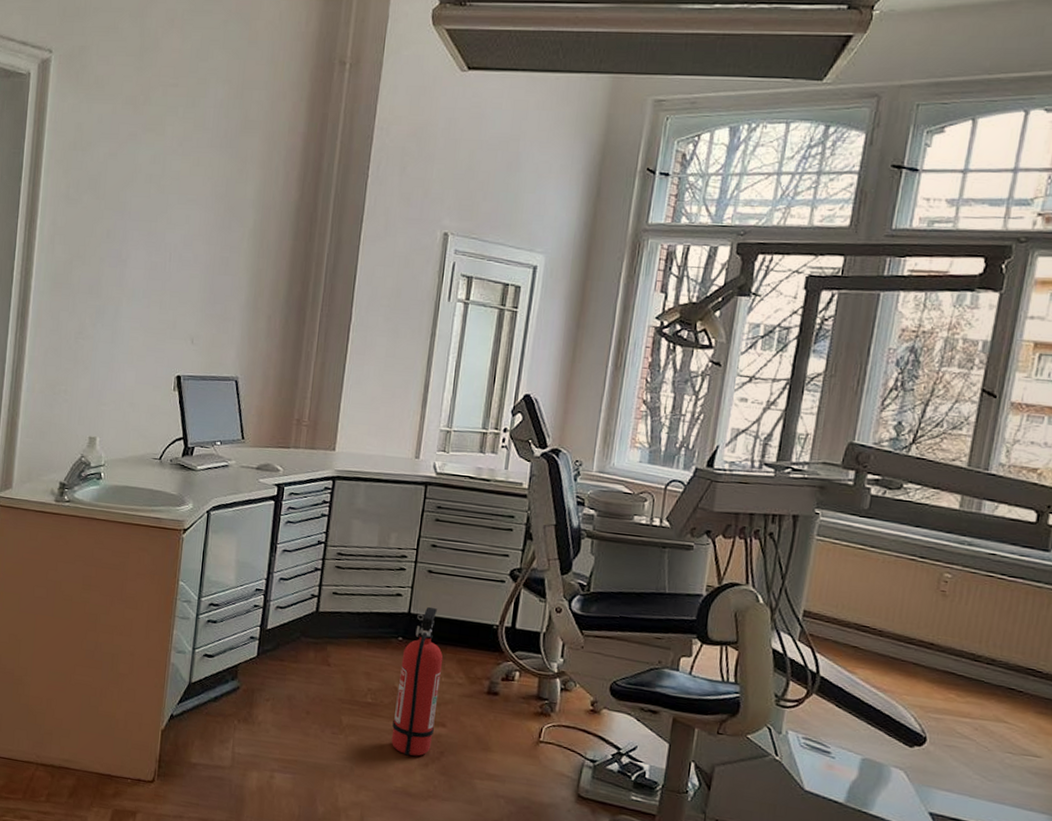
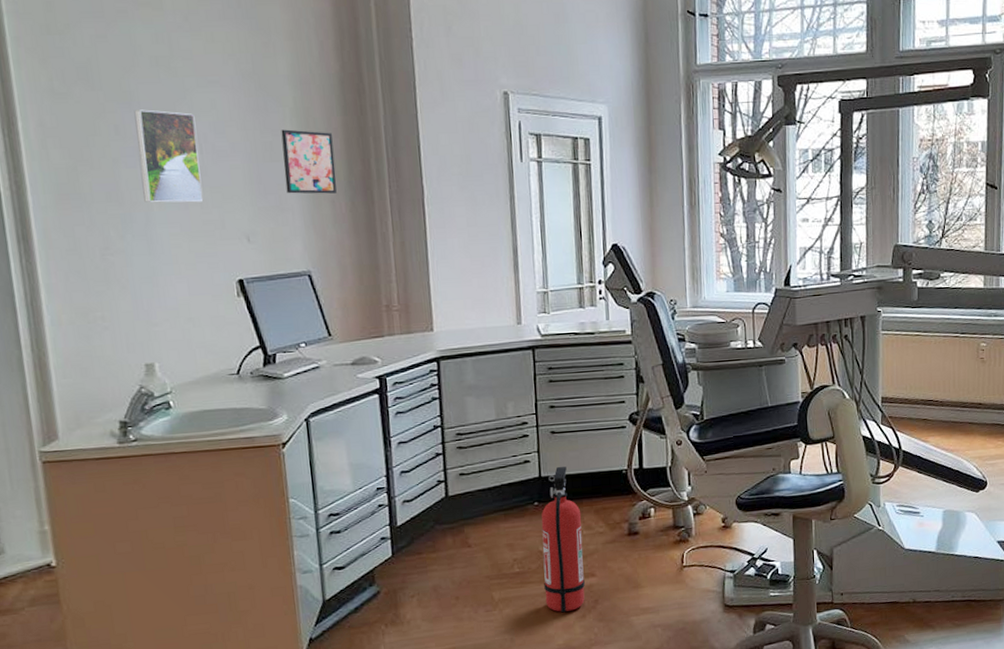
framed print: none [117,218,171,304] -> present [134,109,204,203]
wall art: none [232,247,280,310] -> present [281,129,337,194]

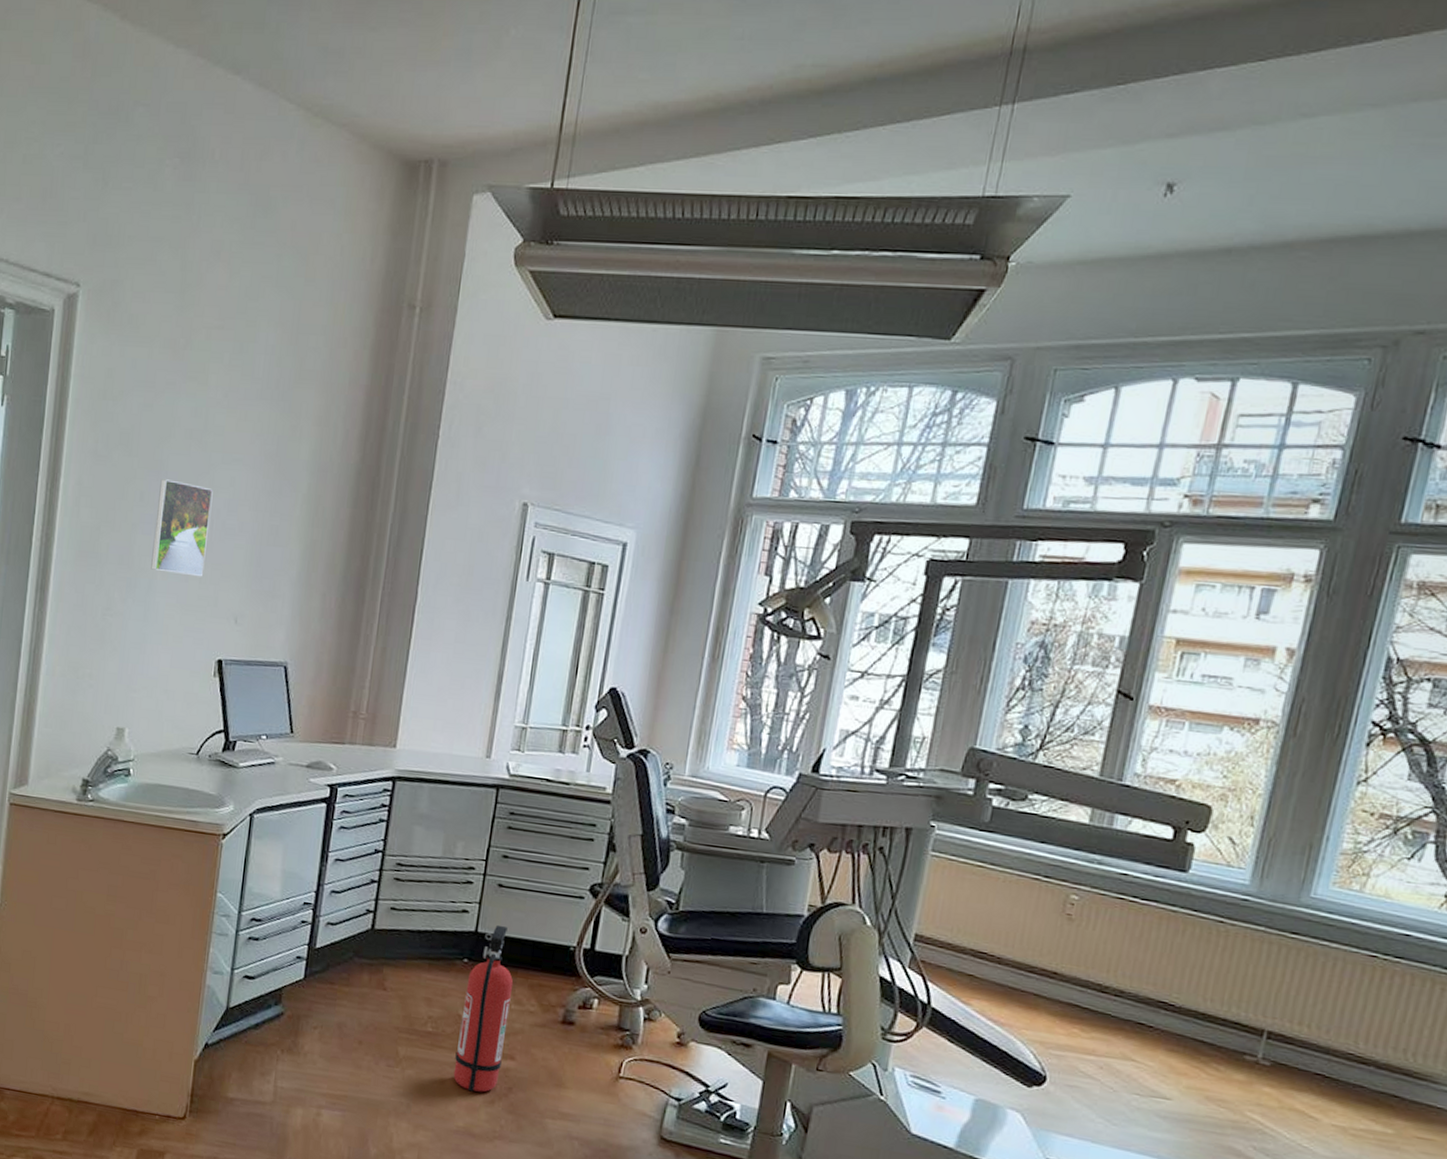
wall art: present [281,129,337,194] -> none [282,515,338,587]

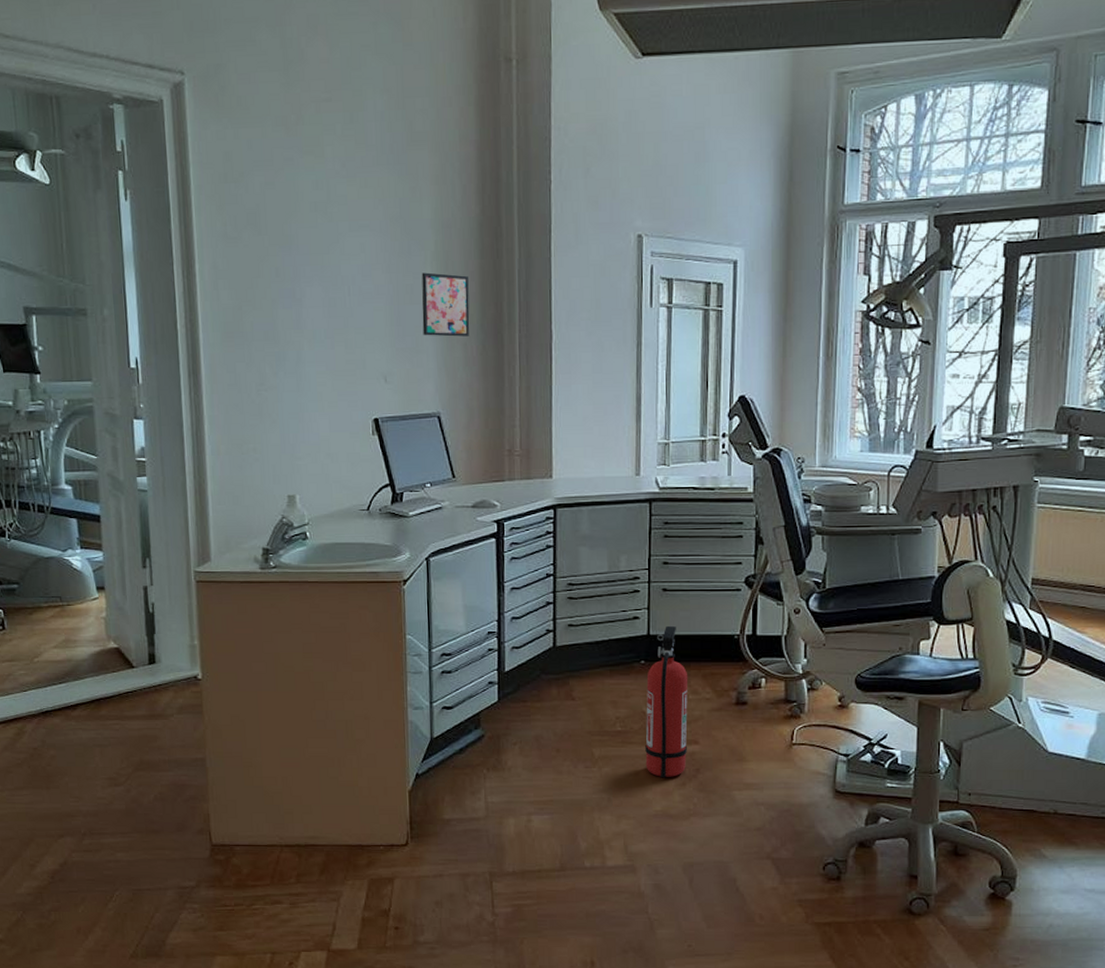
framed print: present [151,479,213,577] -> none [293,253,348,343]
wall art: none [282,515,338,587] -> present [421,272,470,337]

